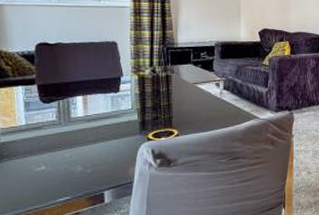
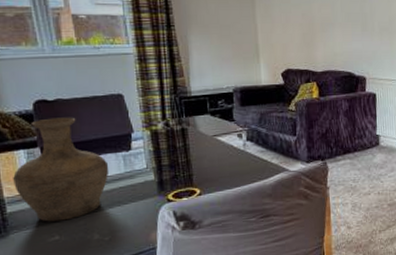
vase: none [9,59,98,153] -> present [13,117,110,222]

